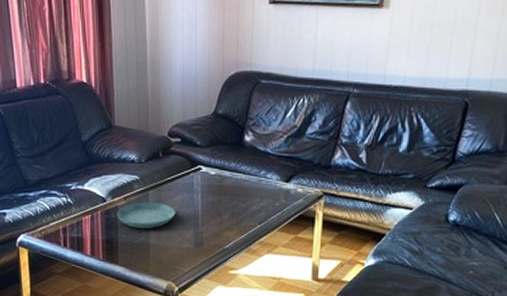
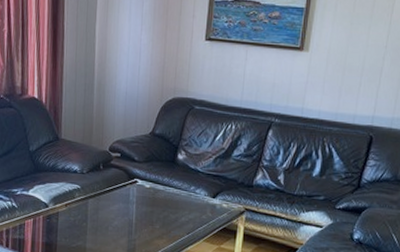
saucer: present [117,202,176,229] -> none [57,209,112,234]

